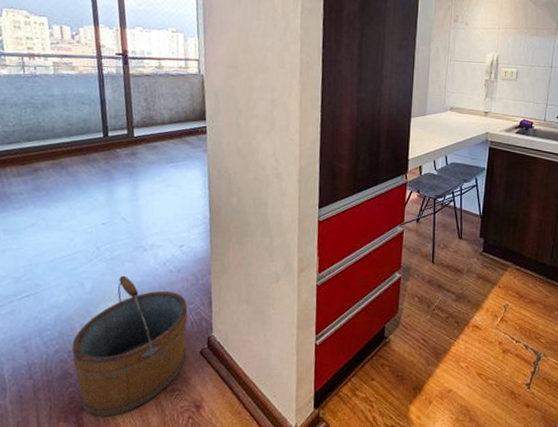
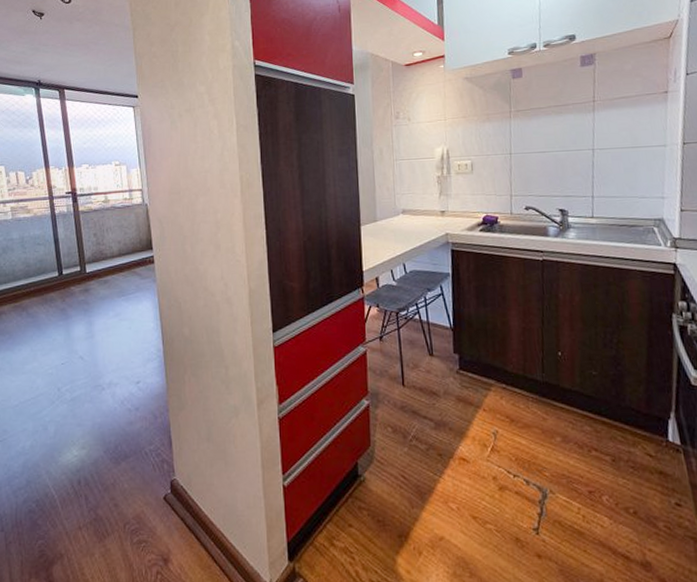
bucket: present [72,275,188,416] -> none [39,417,150,571]

